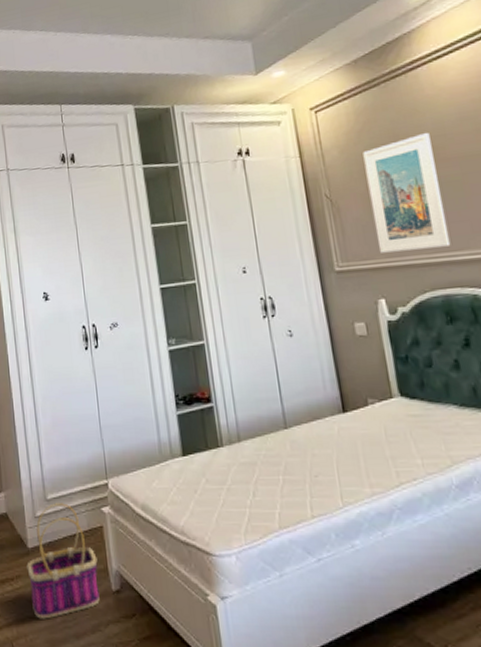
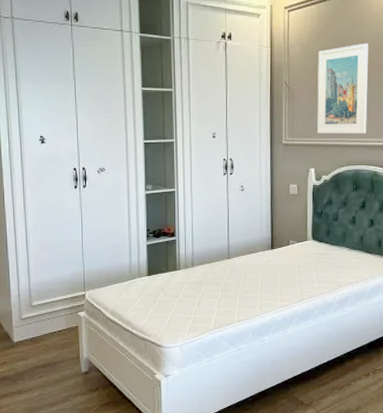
basket: present [26,503,100,619] -> none [11,308,72,394]

